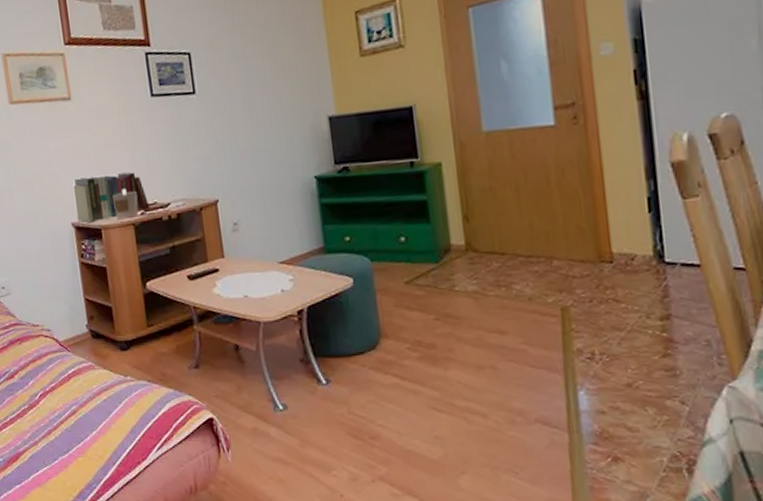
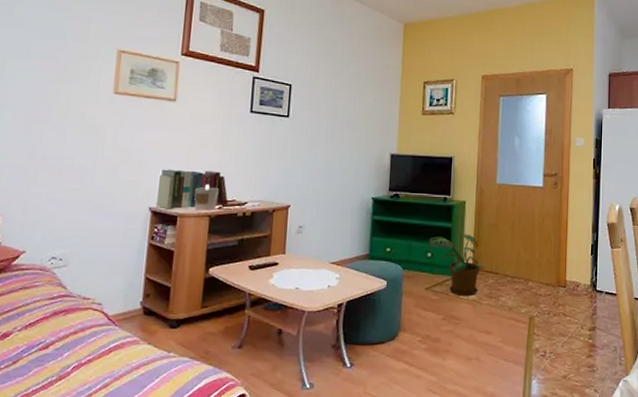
potted plant: none [398,205,485,288] -> present [428,234,485,296]

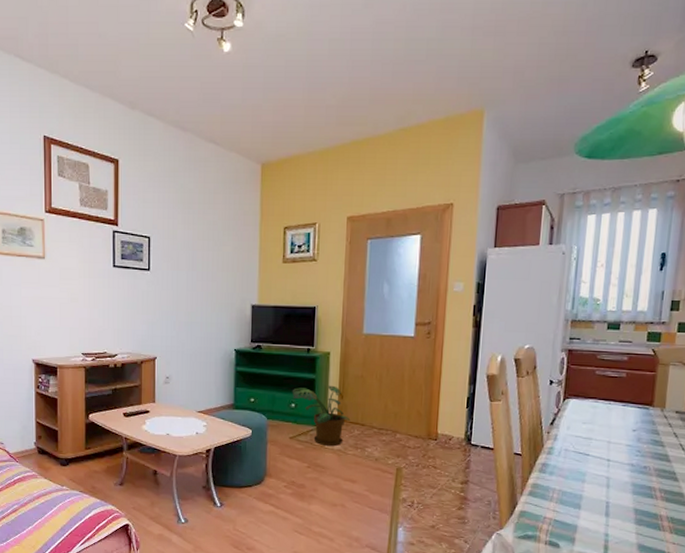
books: present [155,169,228,210] -> none [37,324,100,362]
candle: present [194,184,219,211] -> none [70,337,91,363]

